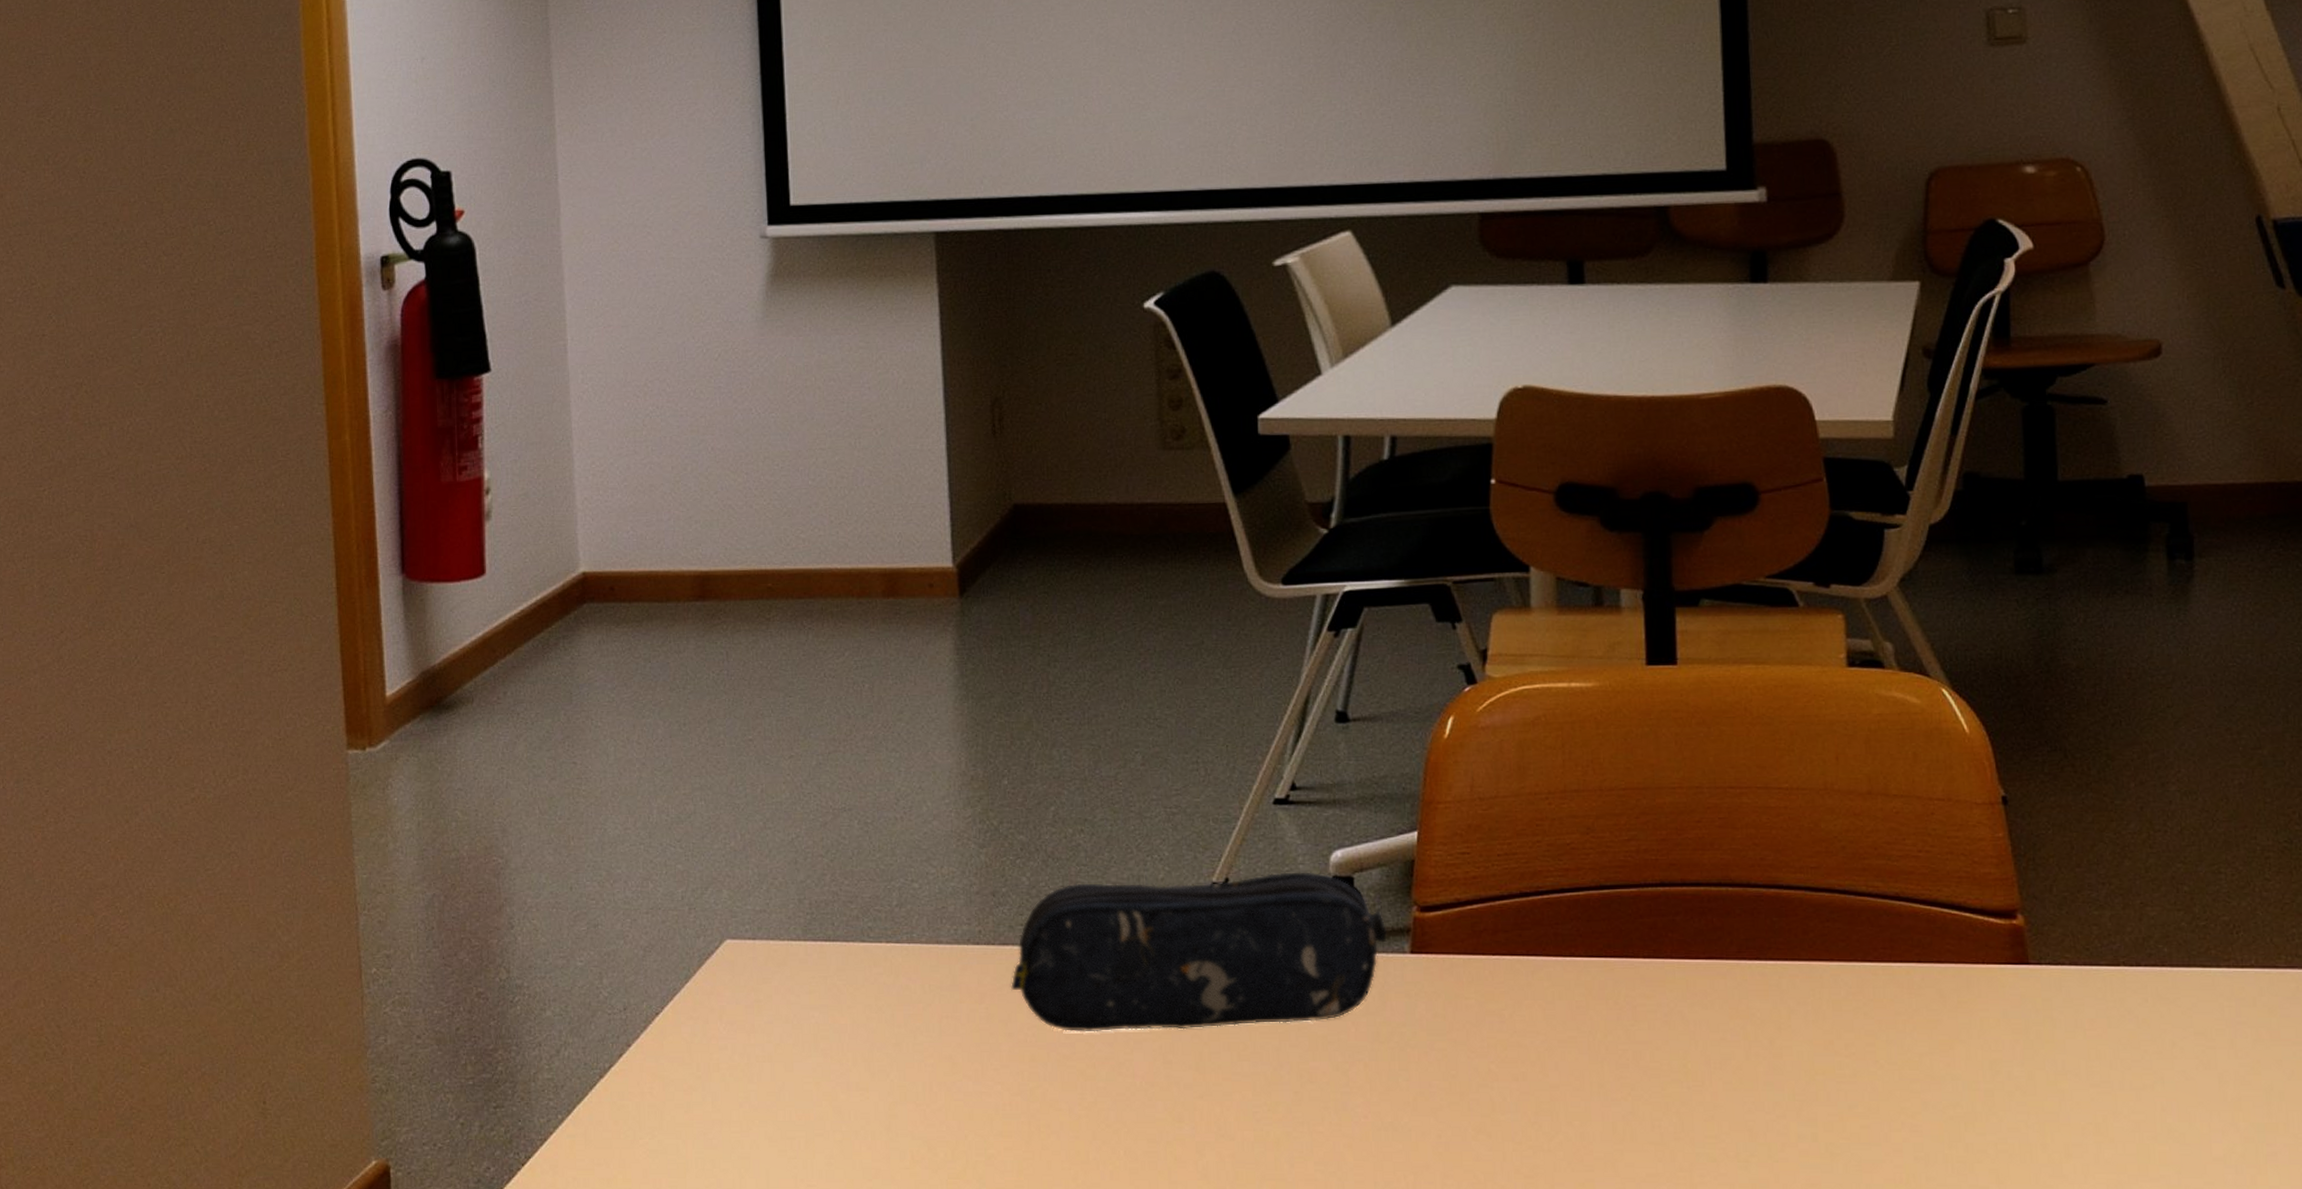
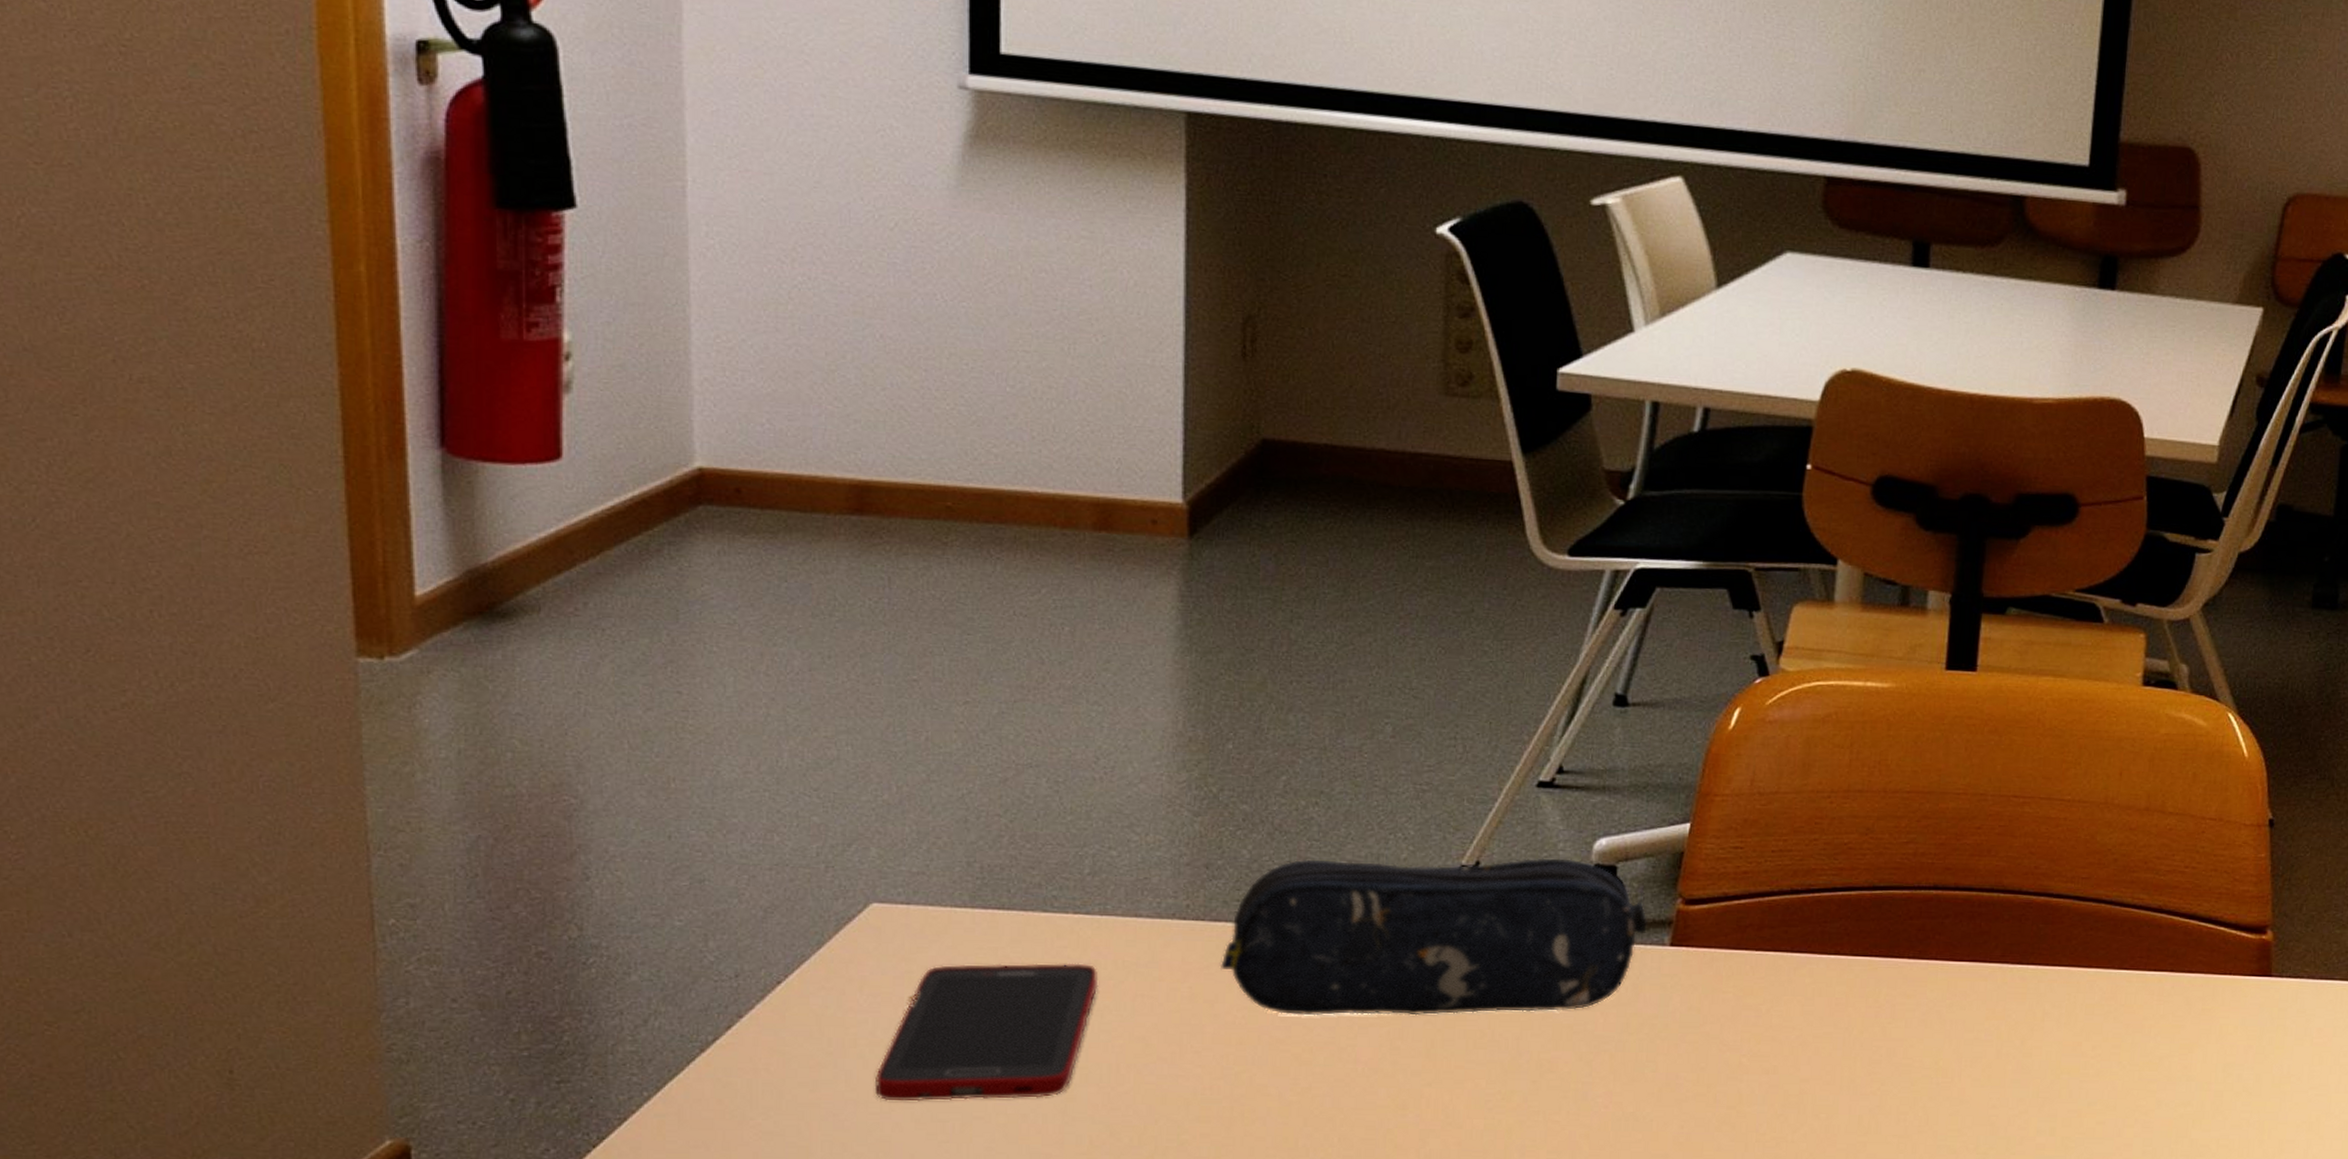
cell phone: none [734,988,910,1121] -> present [874,963,1099,1102]

